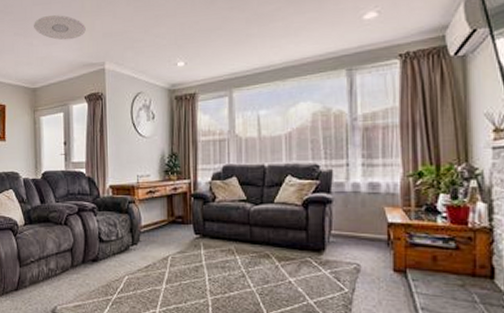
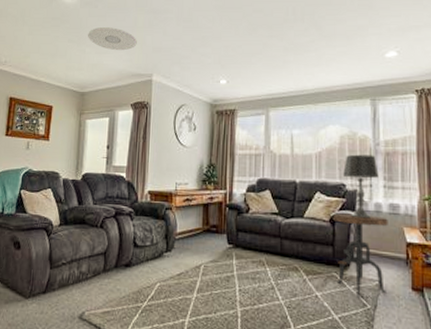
side table: none [305,196,367,282] -> present [332,213,388,298]
table lamp: none [316,131,356,200] -> present [343,154,379,219]

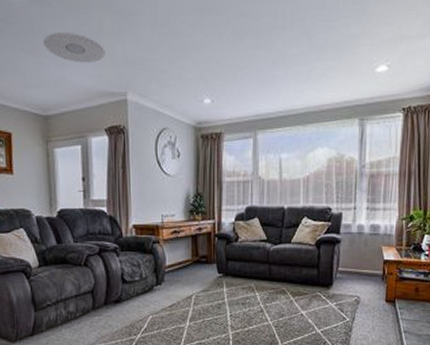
side table: present [332,213,388,298] -> none [318,236,369,313]
table lamp: present [343,154,379,219] -> none [330,177,363,240]

